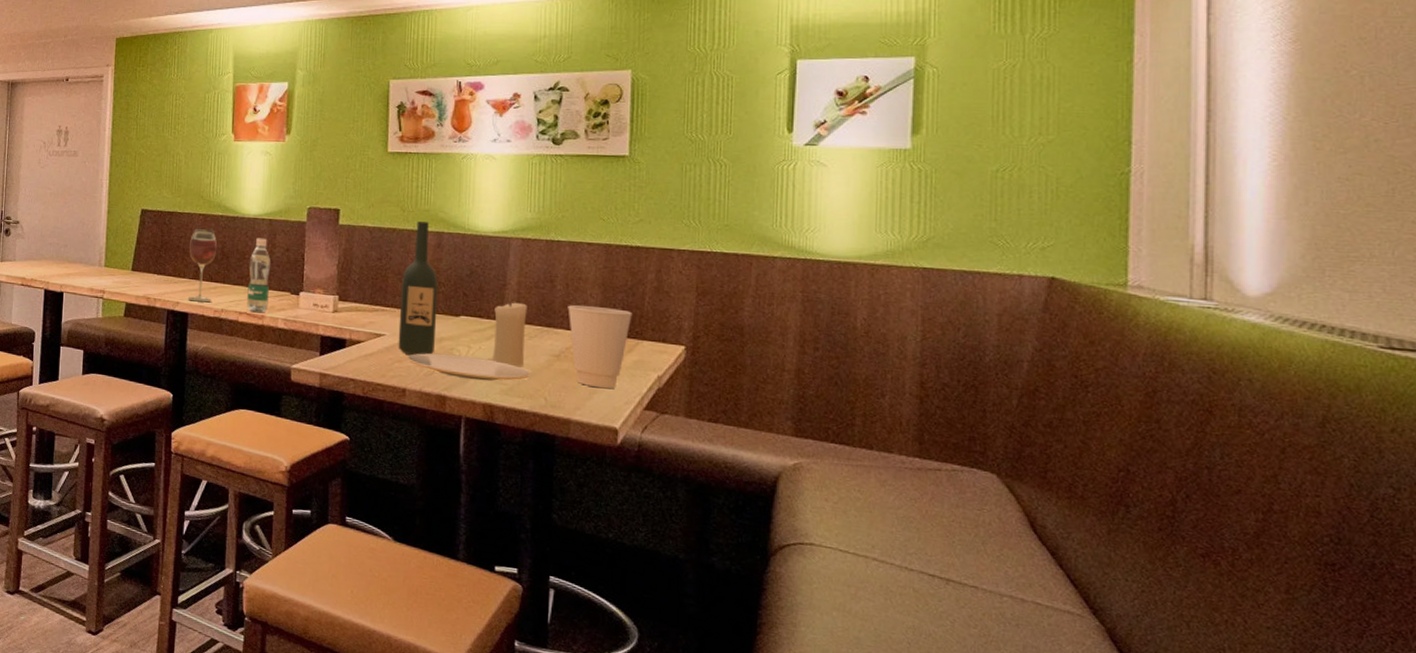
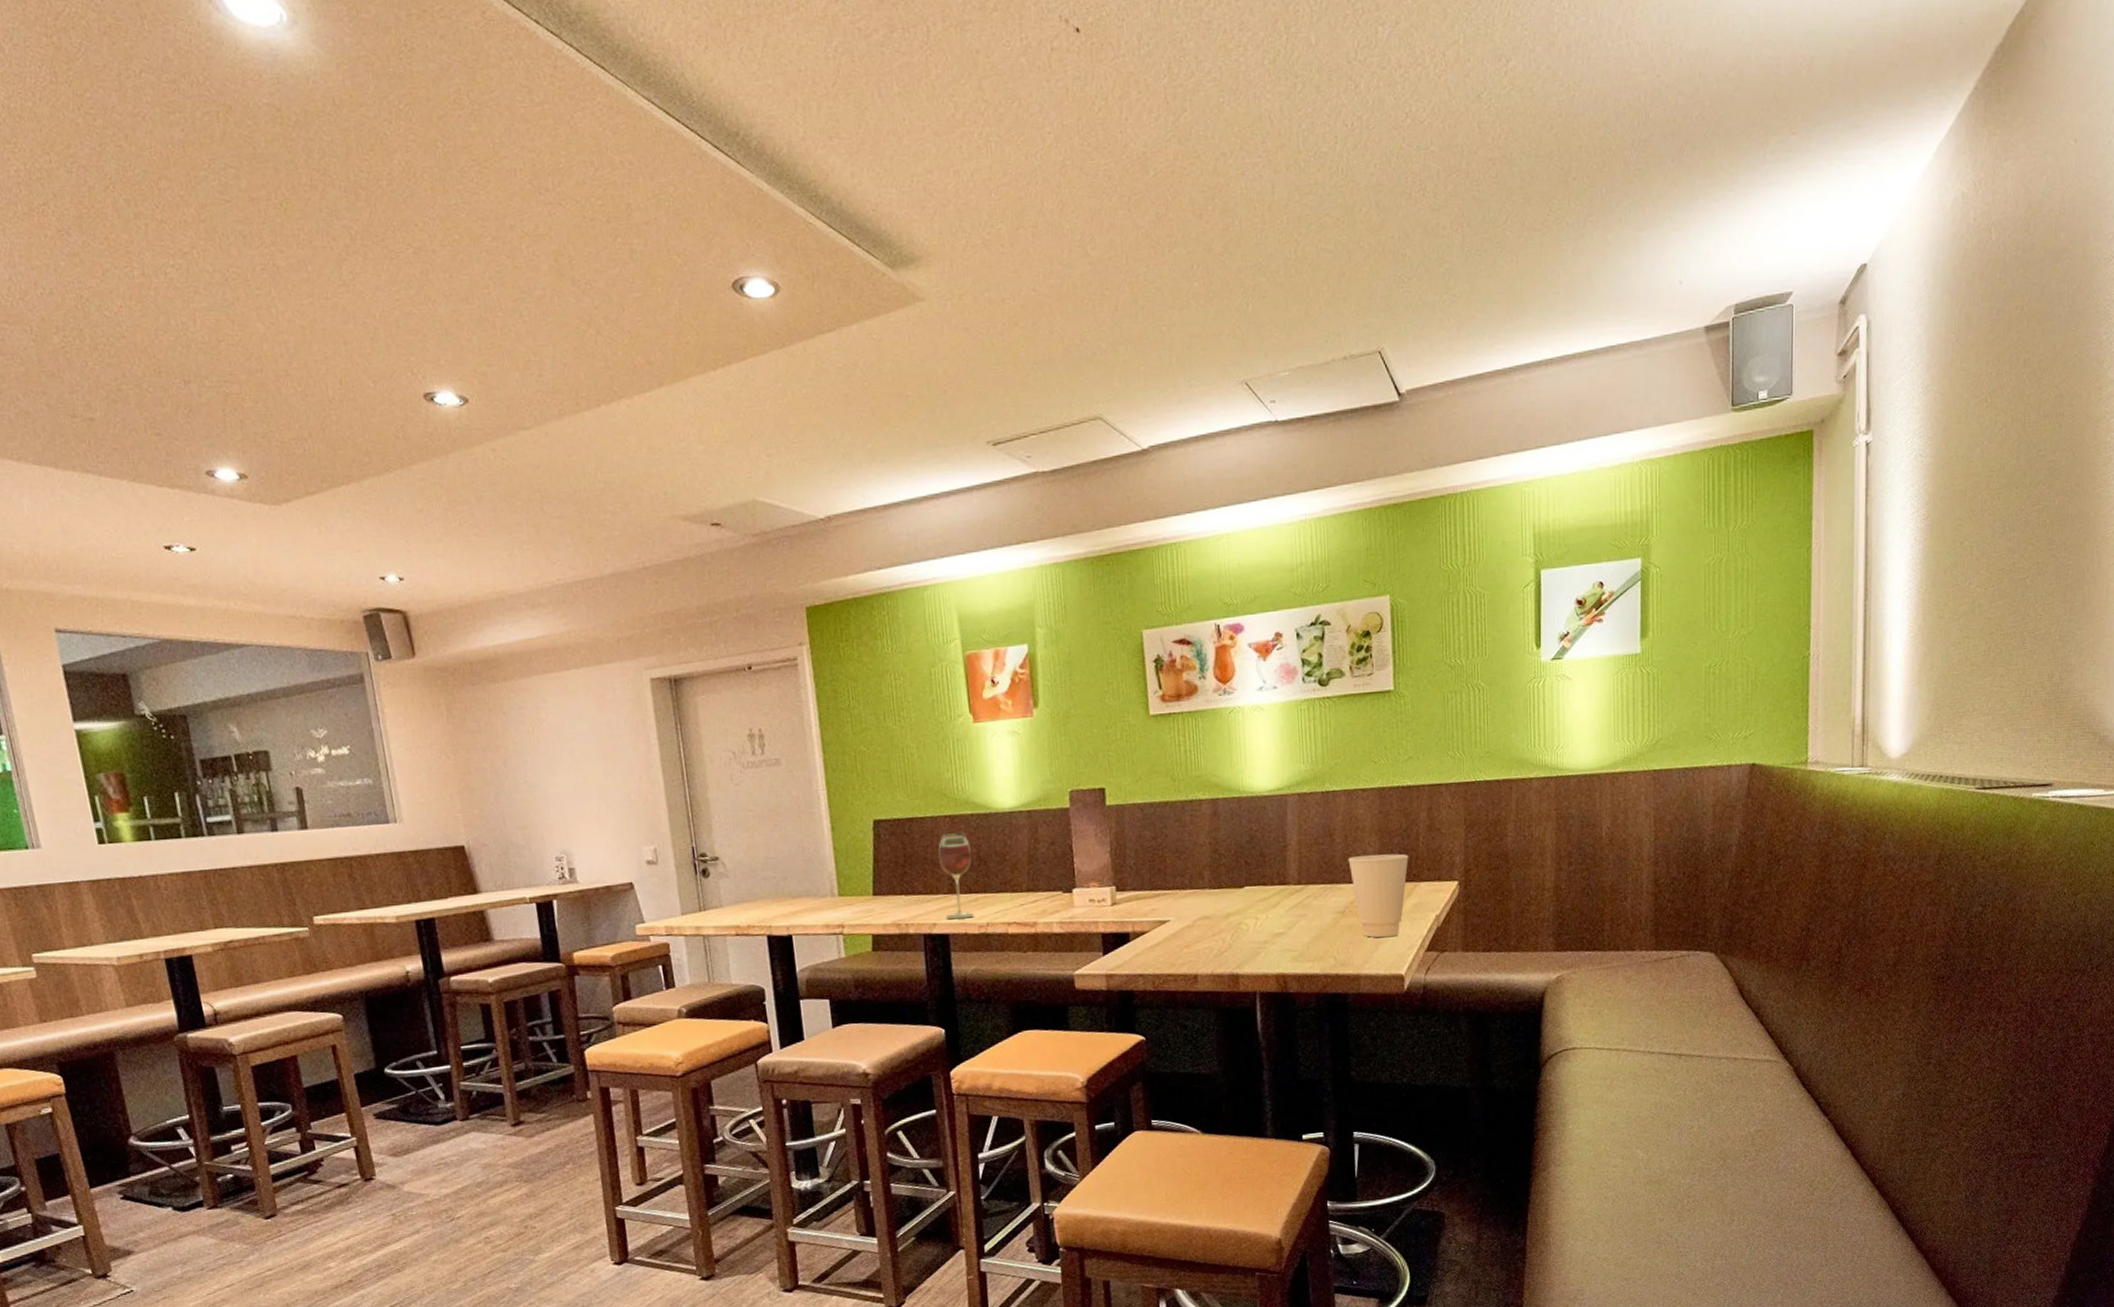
bottle: present [247,238,272,312] -> none [1010,833,1040,920]
wine bottle: present [398,221,439,356] -> none [1180,789,1222,938]
plate: present [408,353,532,381] -> none [1196,927,1320,953]
candle: present [487,300,527,367] -> none [1275,862,1311,931]

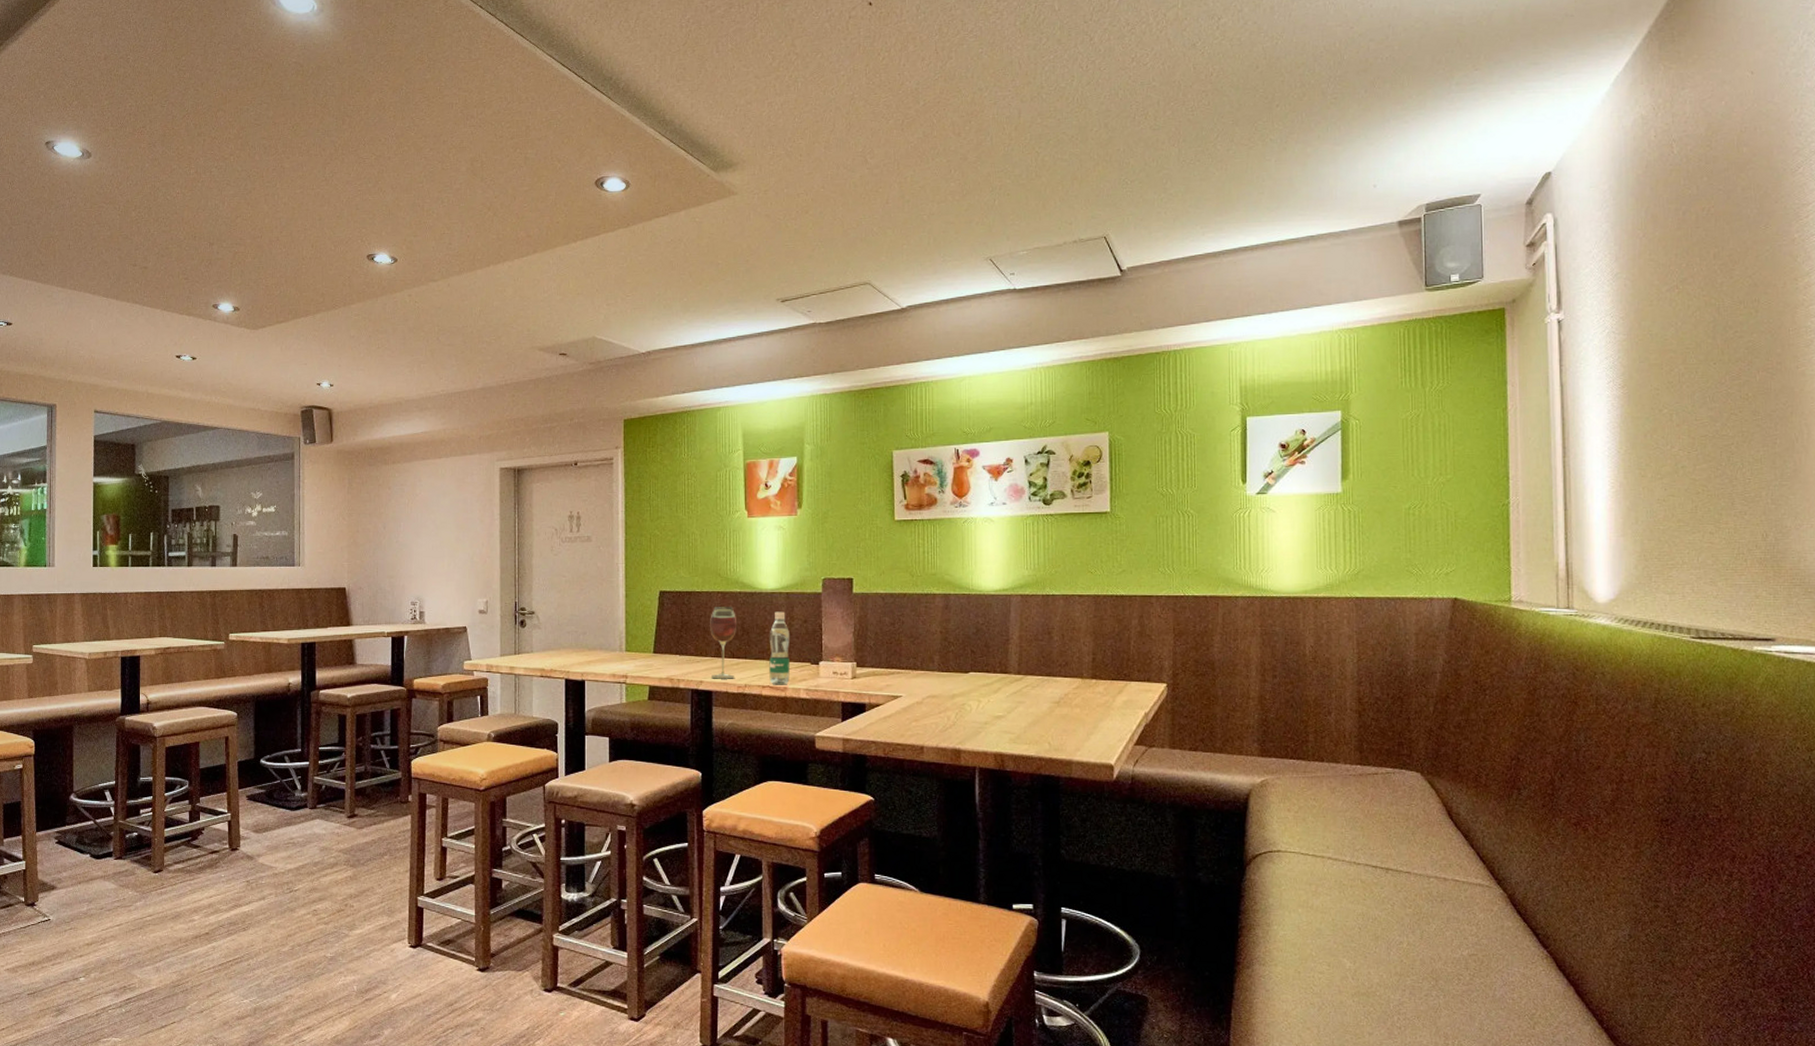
bottle: none [1010,833,1040,920] -> present [769,611,791,684]
cup: present [1348,853,1409,938] -> none [1064,653,1121,729]

